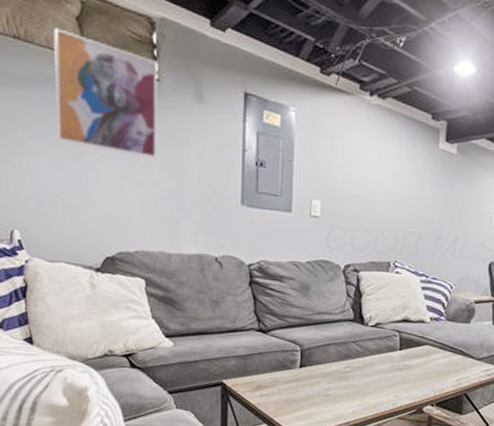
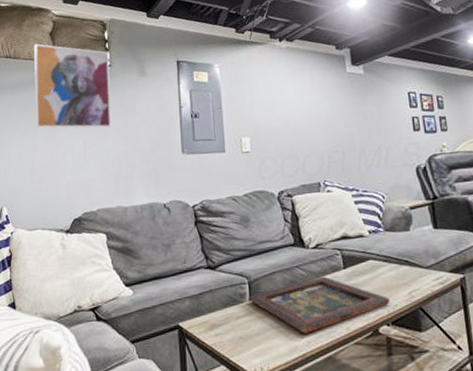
religious icon: none [299,354,438,405] -> present [248,276,390,334]

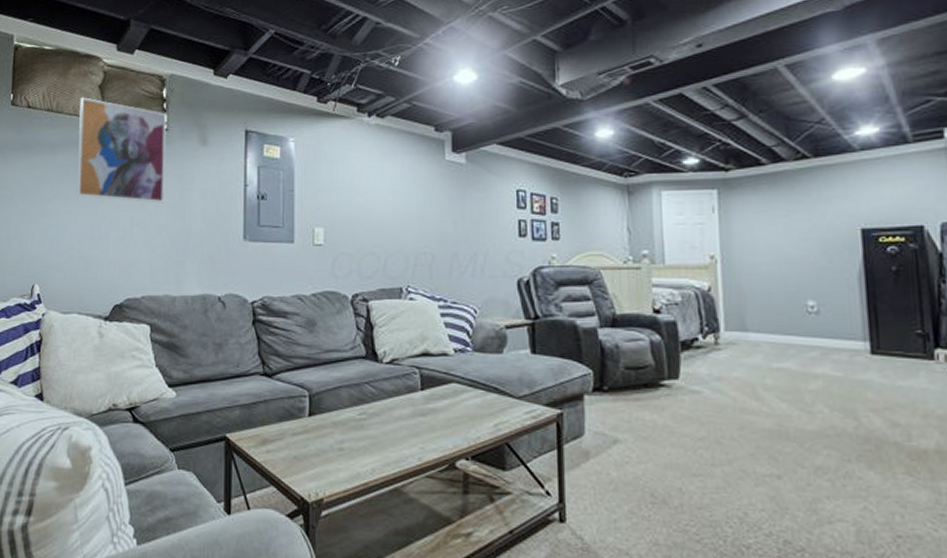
religious icon: present [248,276,390,334] -> none [307,396,472,460]

